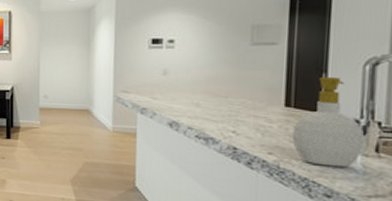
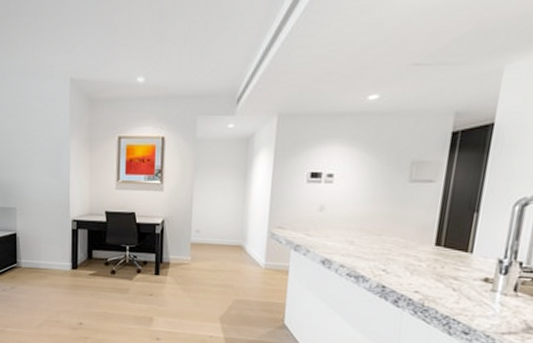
soap bottle: present [292,76,365,168] -> none [438,216,506,306]

